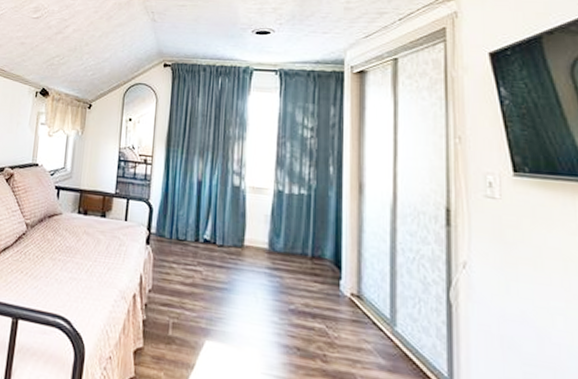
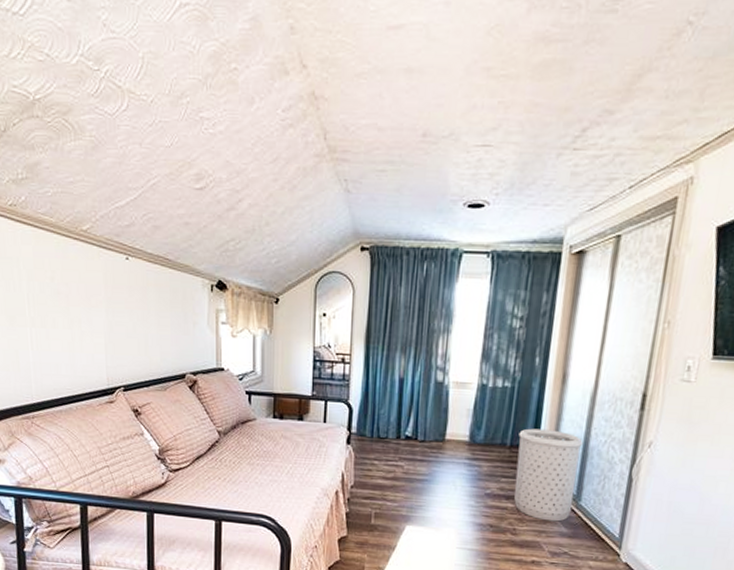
laundry basket: none [320,238,389,351] -> present [514,428,583,522]

